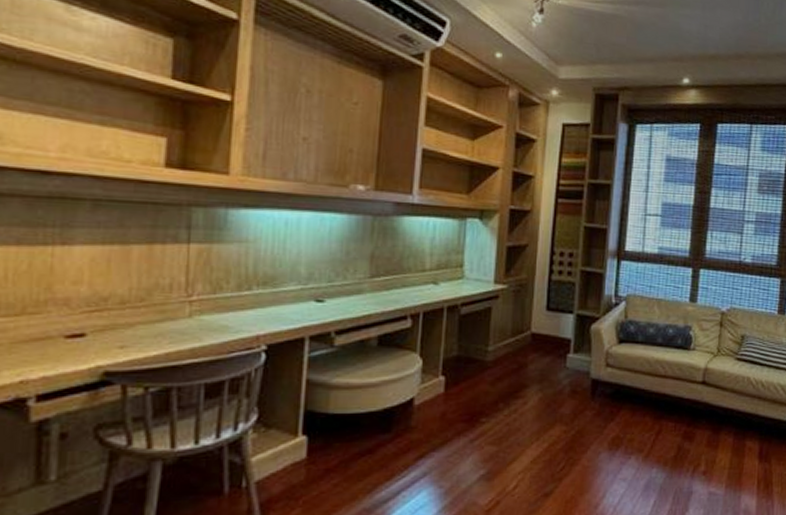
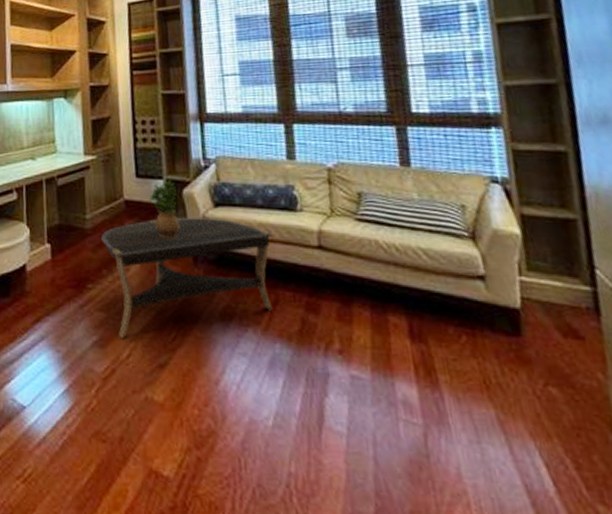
coffee table: none [502,353,666,470] -> present [101,218,273,338]
potted plant: none [558,315,586,373] -> present [150,180,180,239]

